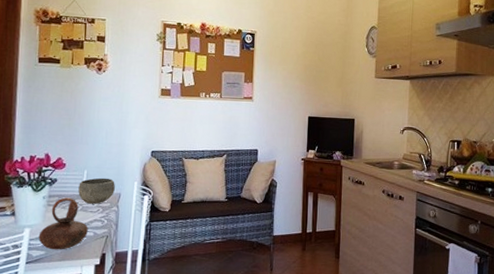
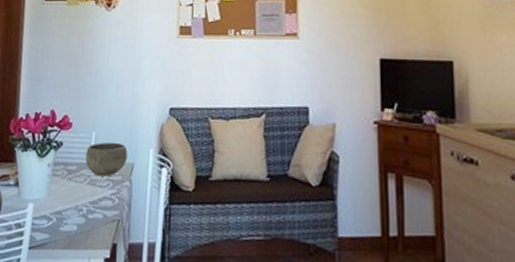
teapot: present [38,197,88,250] -> none [42,166,97,235]

